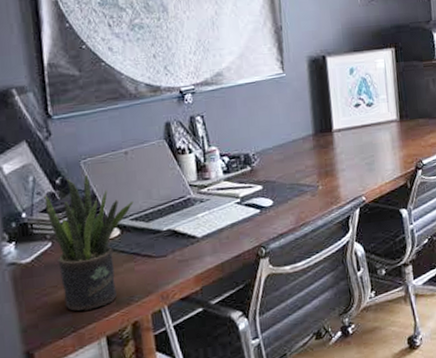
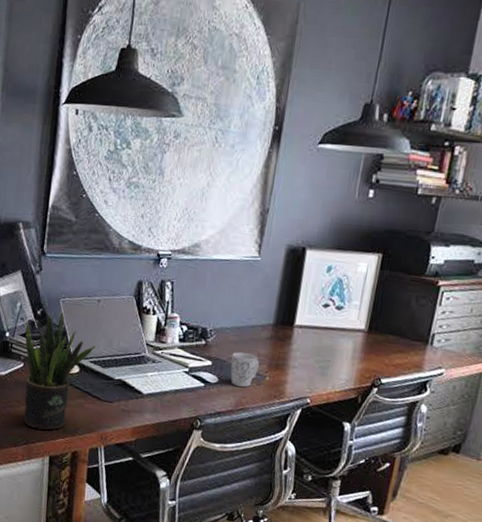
mug: none [280,168,309,203] -> present [230,352,259,387]

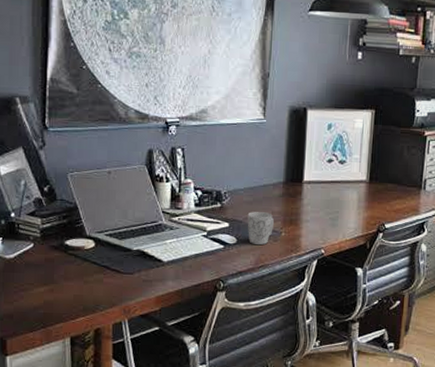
potted plant: present [23,312,96,430] -> none [32,186,110,311]

